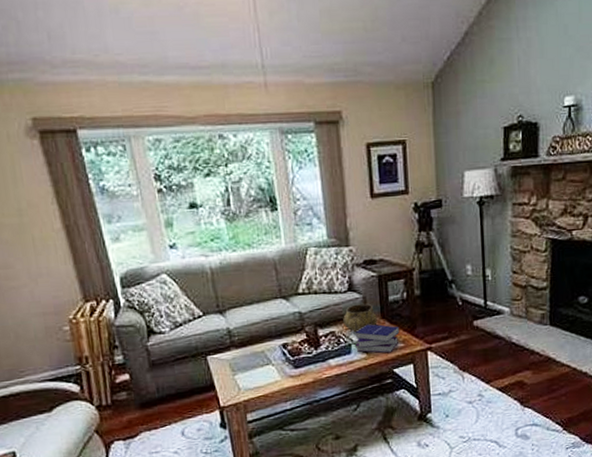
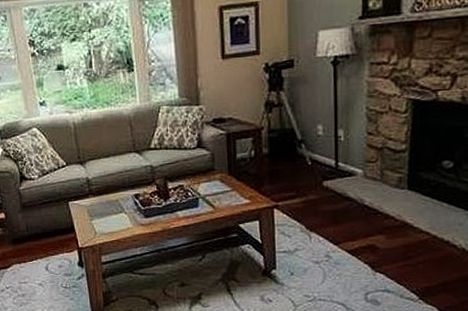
decorative bowl: present [343,303,377,333] -> none [191,160,225,188]
book: present [355,324,400,353] -> none [202,180,247,209]

